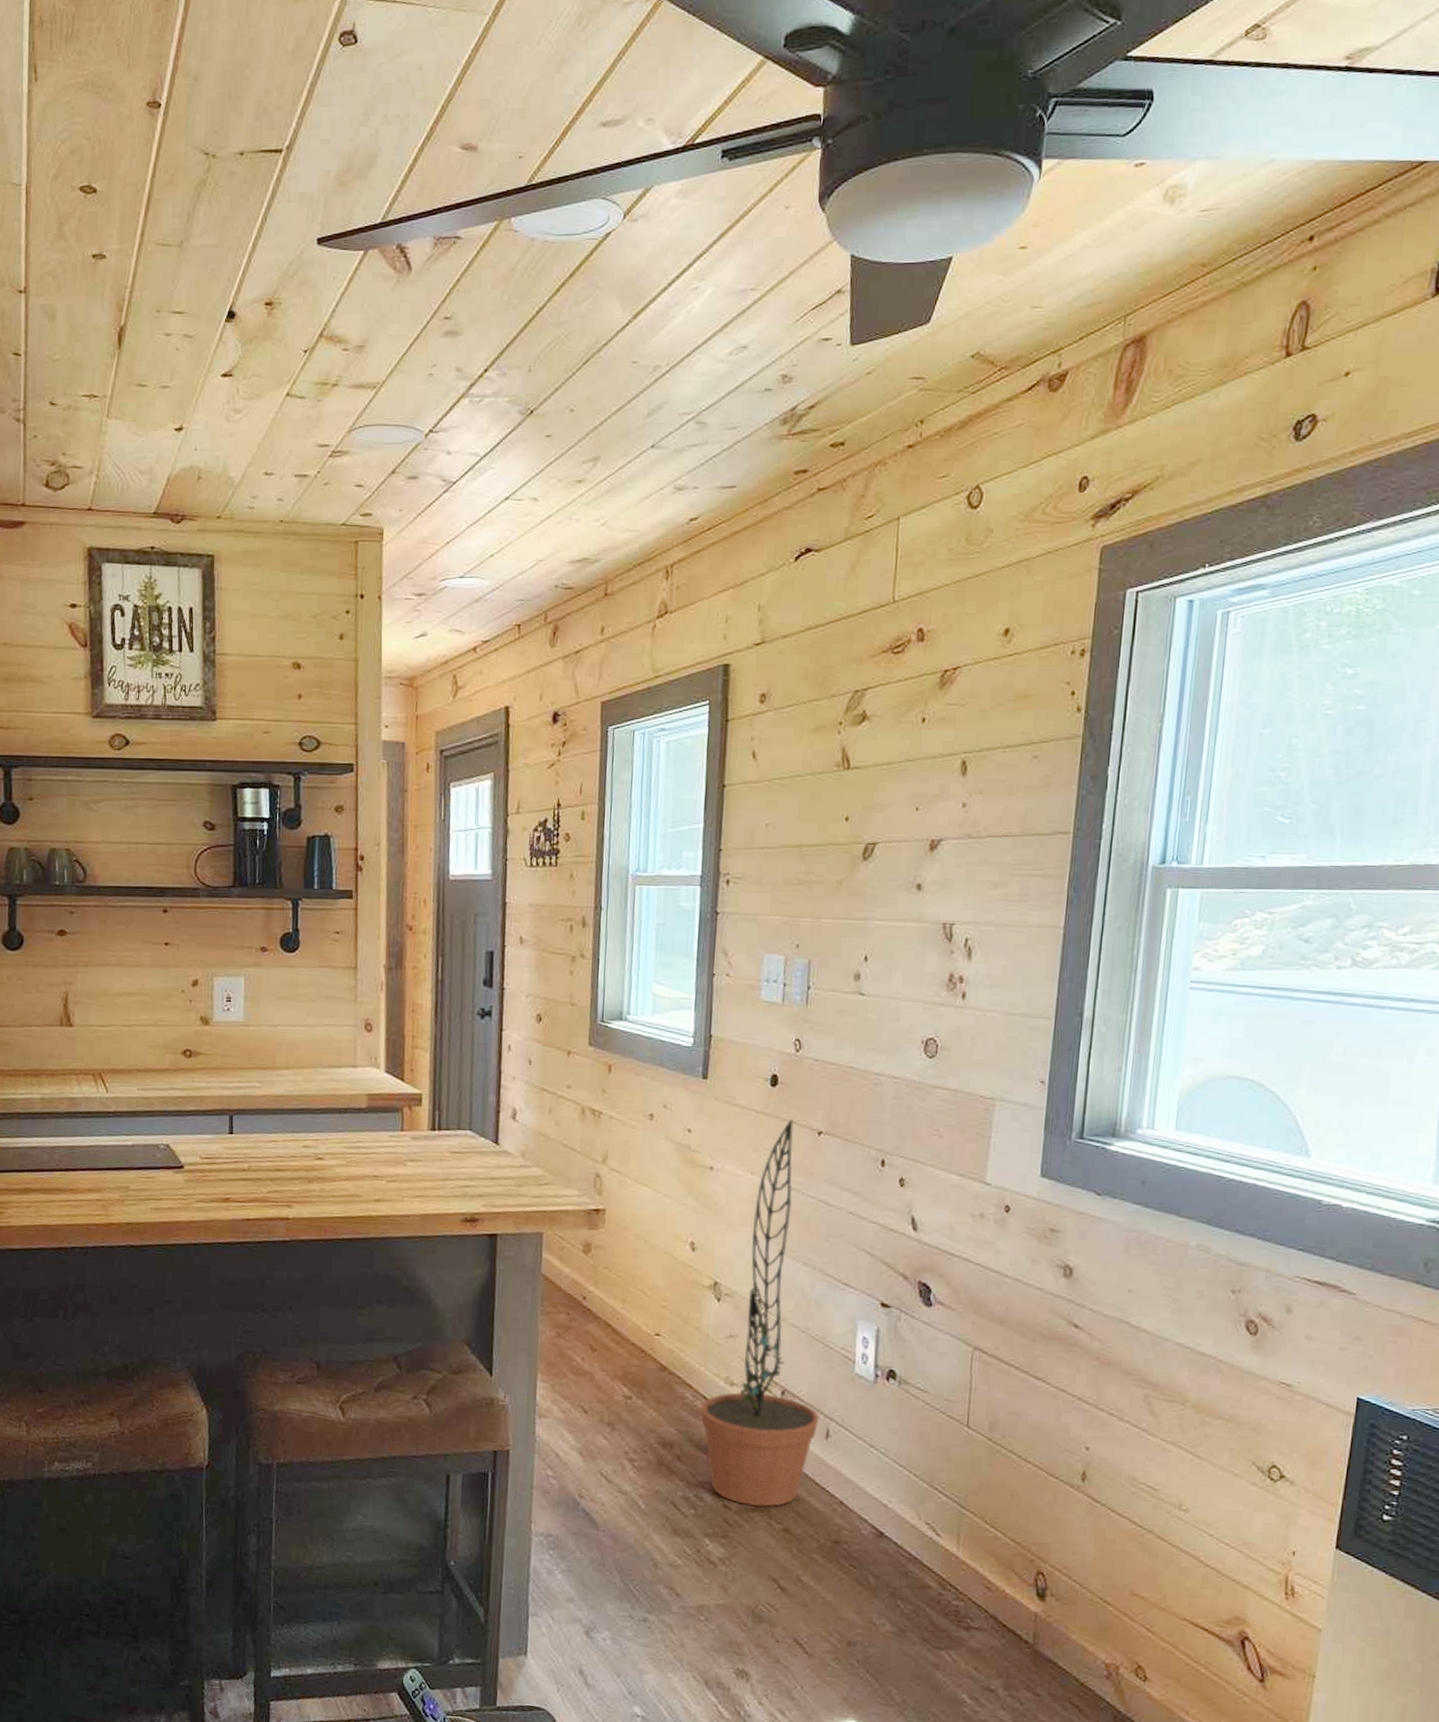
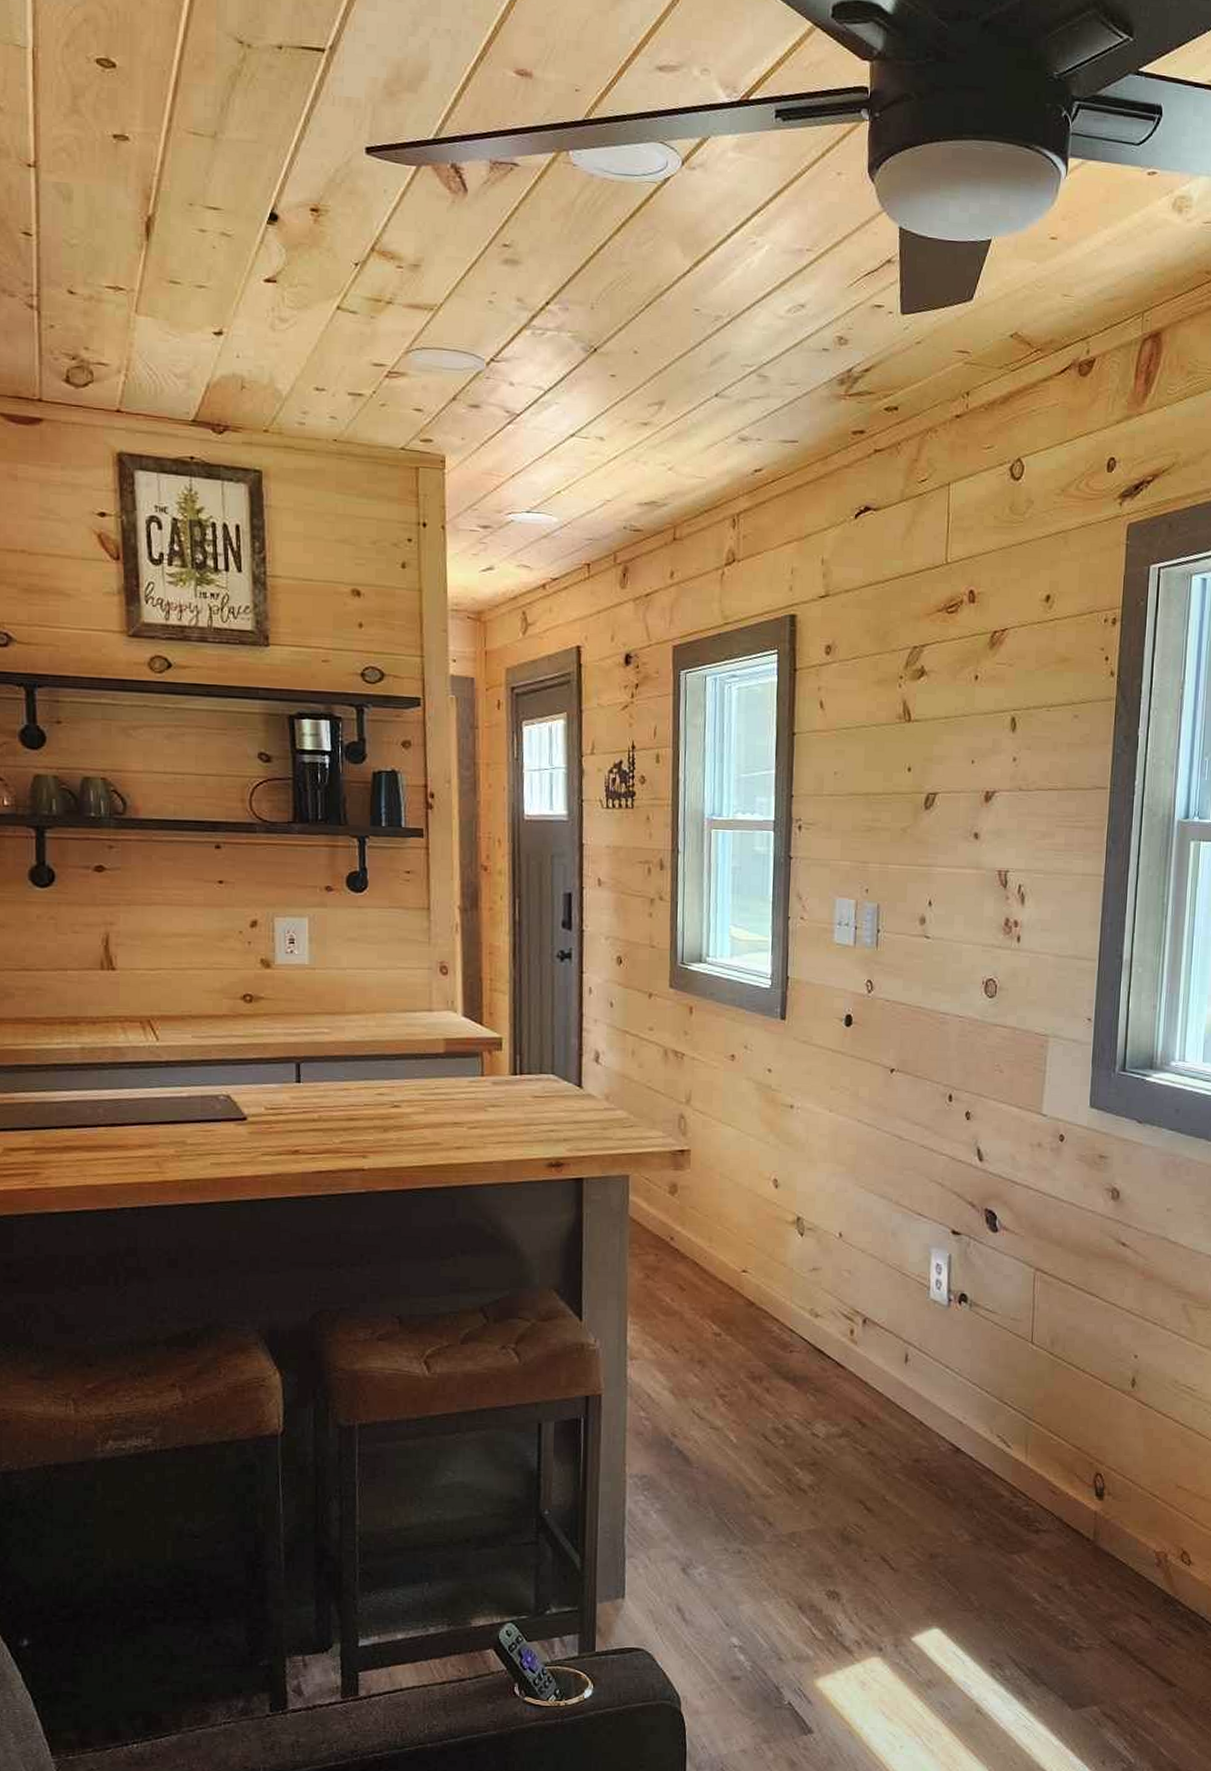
decorative plant: present [699,1119,820,1507] -> none [786,1058,899,1432]

